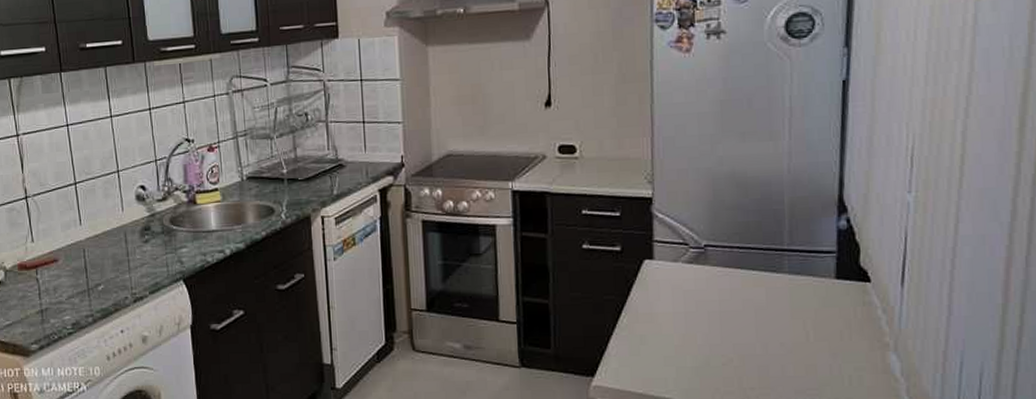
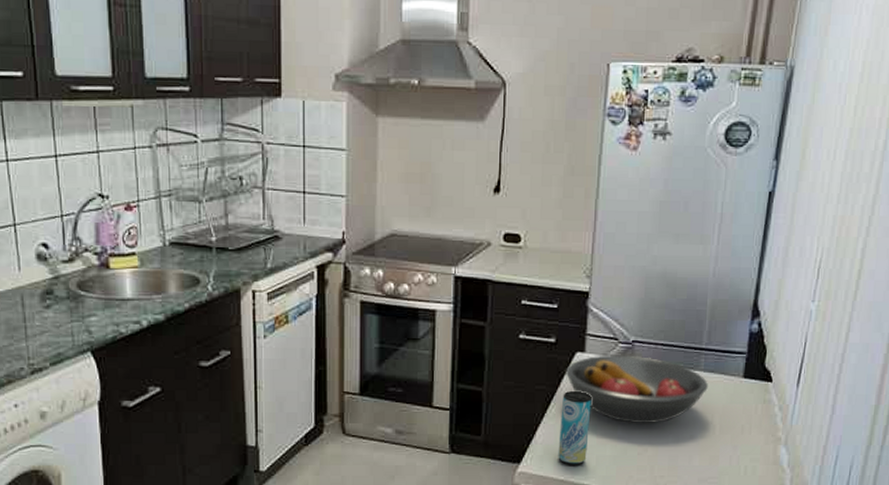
beverage can: none [633,300,666,378] -> present [558,391,592,465]
fruit bowl: none [635,260,795,332] -> present [566,355,708,423]

